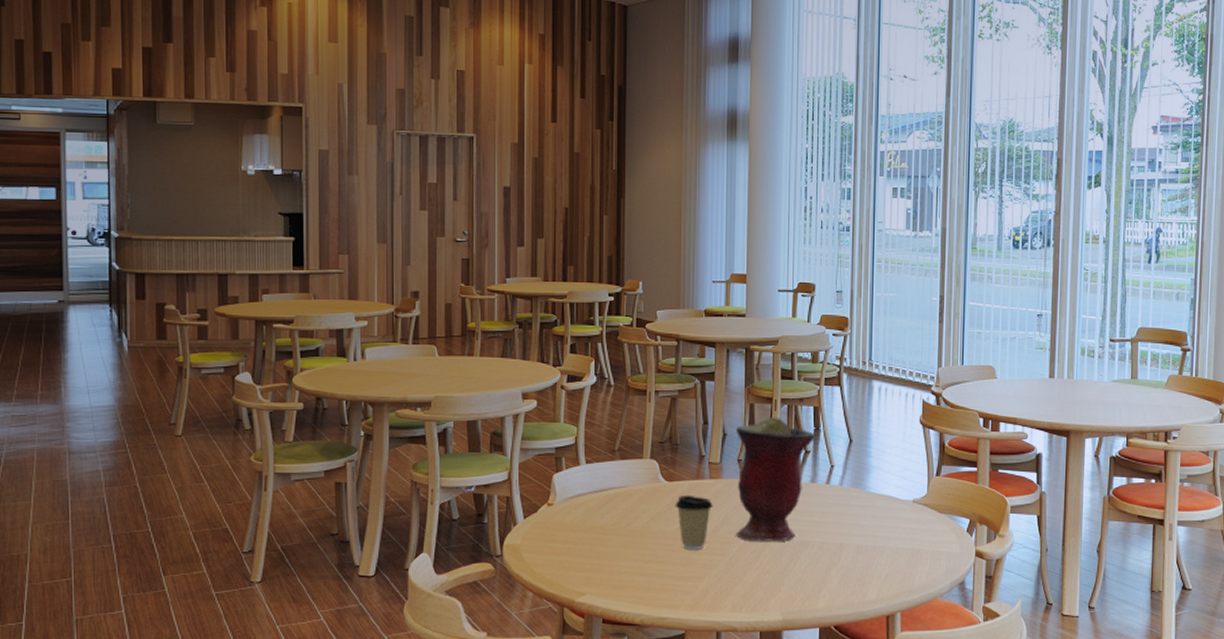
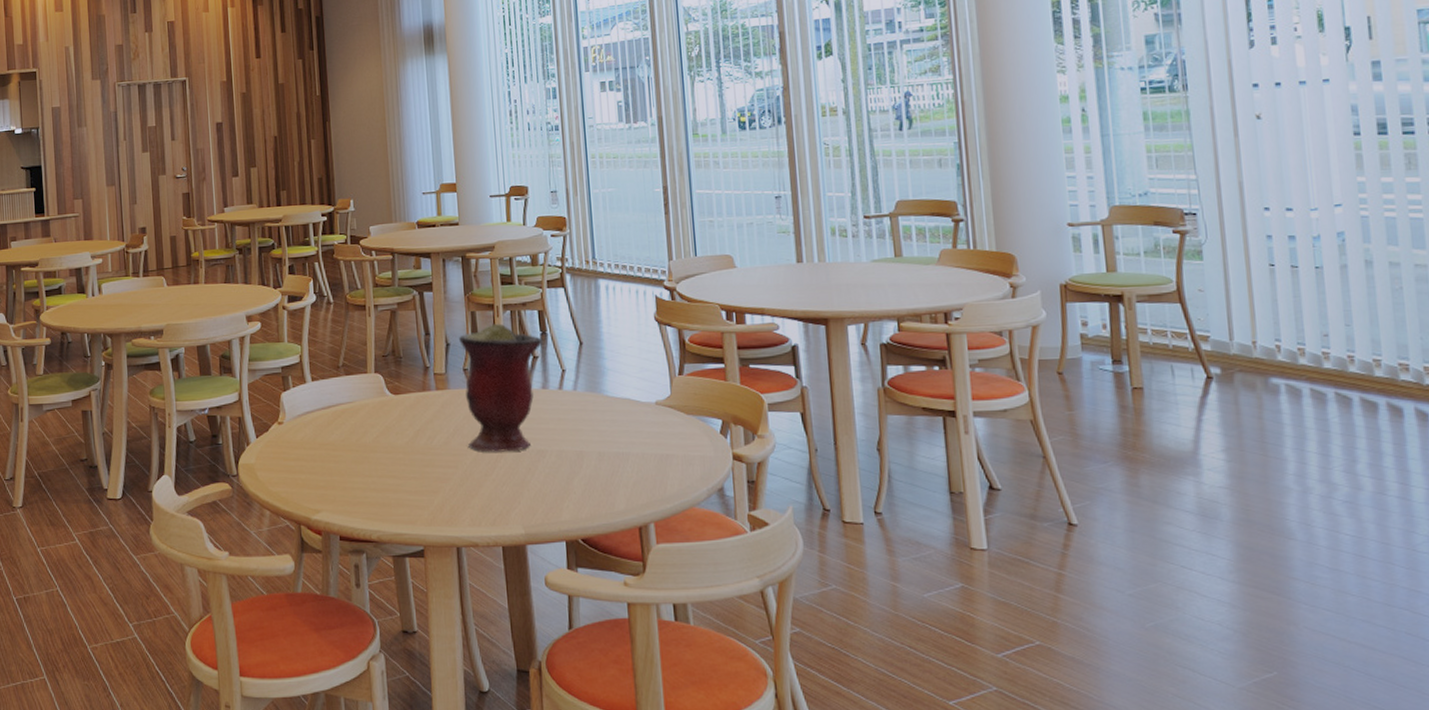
coffee cup: present [675,495,713,549] -> none [403,407,442,463]

